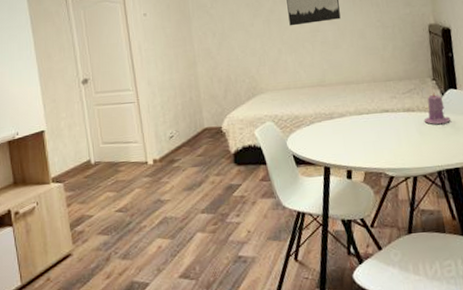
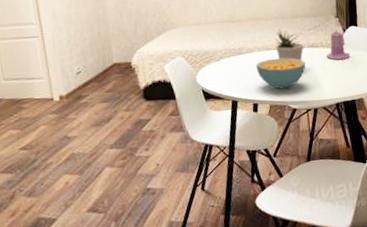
cereal bowl: none [348,122,402,156] -> present [255,58,306,89]
potted plant: none [367,92,399,126] -> present [275,29,304,61]

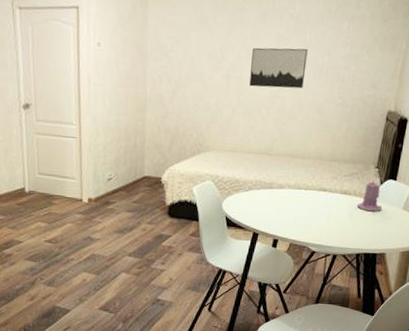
cereal bowl: present [255,58,306,89] -> none [283,198,335,230]
potted plant: present [275,29,304,61] -> none [307,170,337,205]

